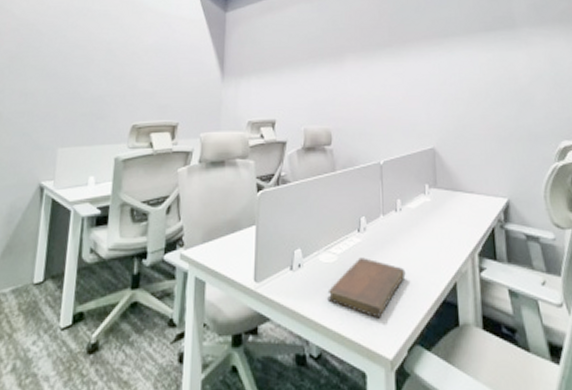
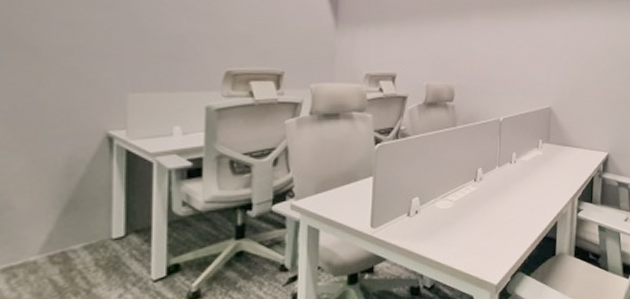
notebook: present [327,258,406,319] -> none [442,203,515,253]

